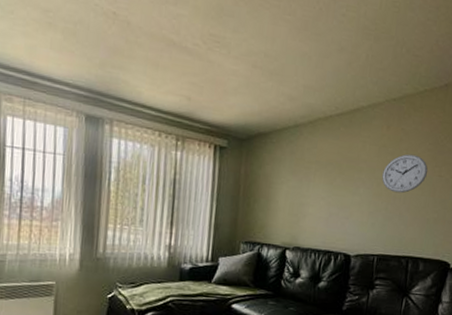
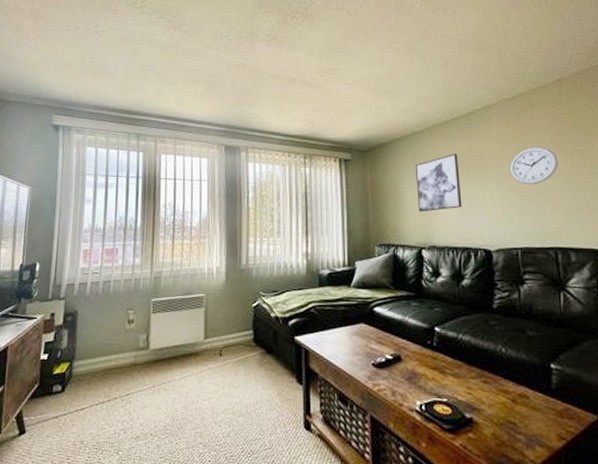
wall art: none [288,152,336,212] -> present [416,154,462,212]

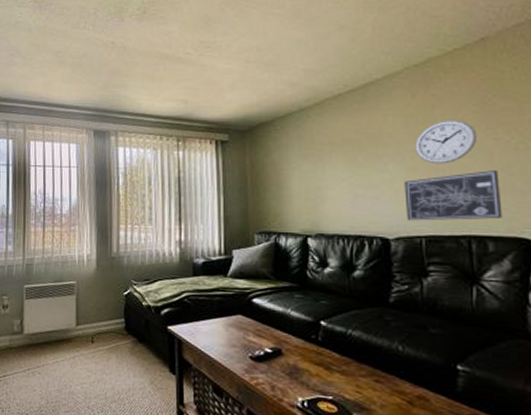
wall art: present [416,154,462,212] -> none [302,131,356,197]
wall art: none [502,191,581,235] -> present [404,170,503,221]

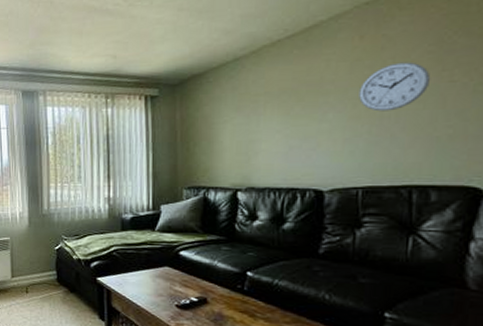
wall art: present [404,170,503,221] -> none [343,116,451,172]

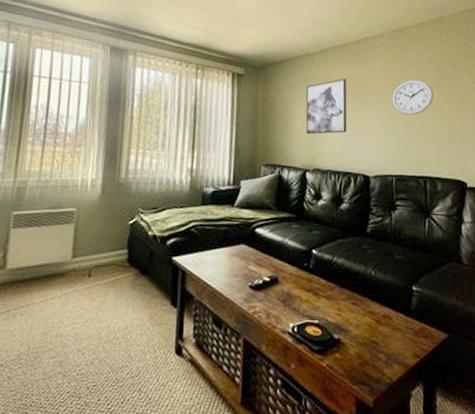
wall art: none [235,80,291,151] -> present [306,78,347,135]

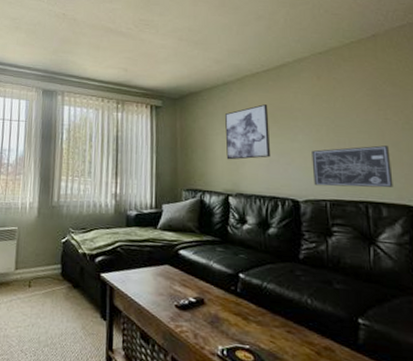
wall art: none [382,124,448,164] -> present [312,145,393,188]
wall clock: present [392,79,434,116] -> none [320,100,372,138]

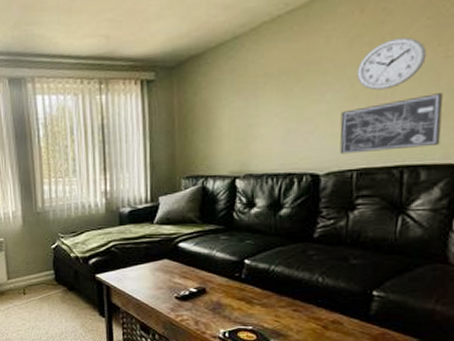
wall art: present [225,104,271,160] -> none [234,59,290,136]
wall clock: none [320,100,372,138] -> present [357,37,427,91]

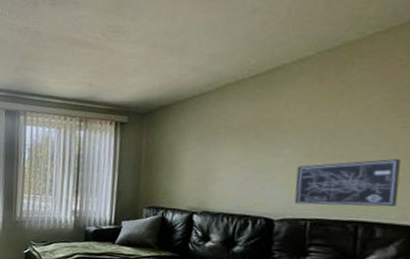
wall clock: present [357,37,427,91] -> none [314,107,385,151]

